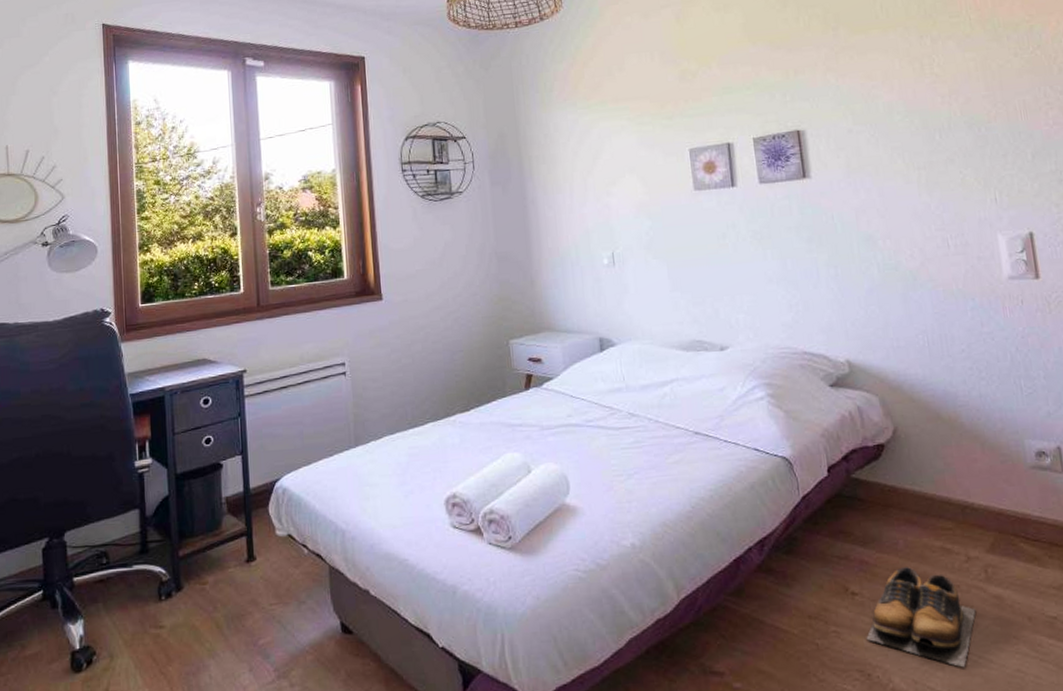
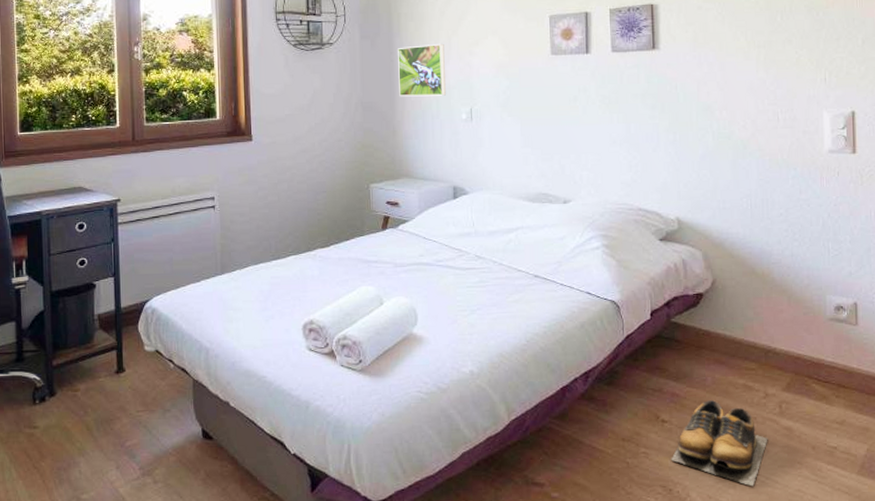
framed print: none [531,185,585,245] -> present [398,43,446,97]

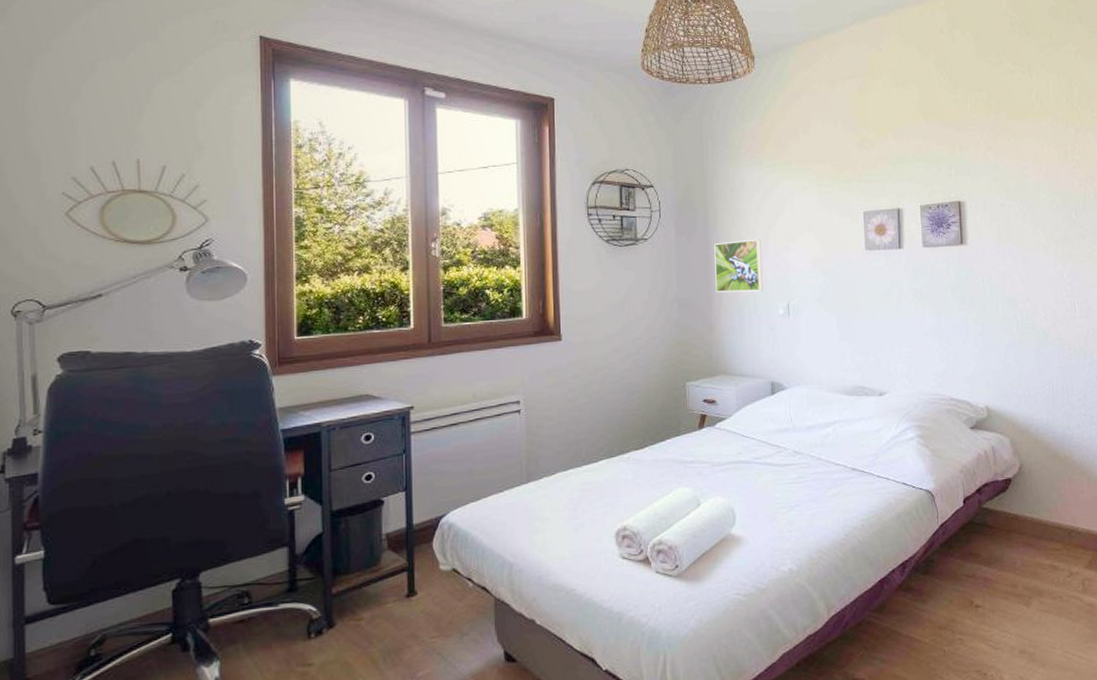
shoes: present [671,399,768,487] -> none [985,581,1073,664]

